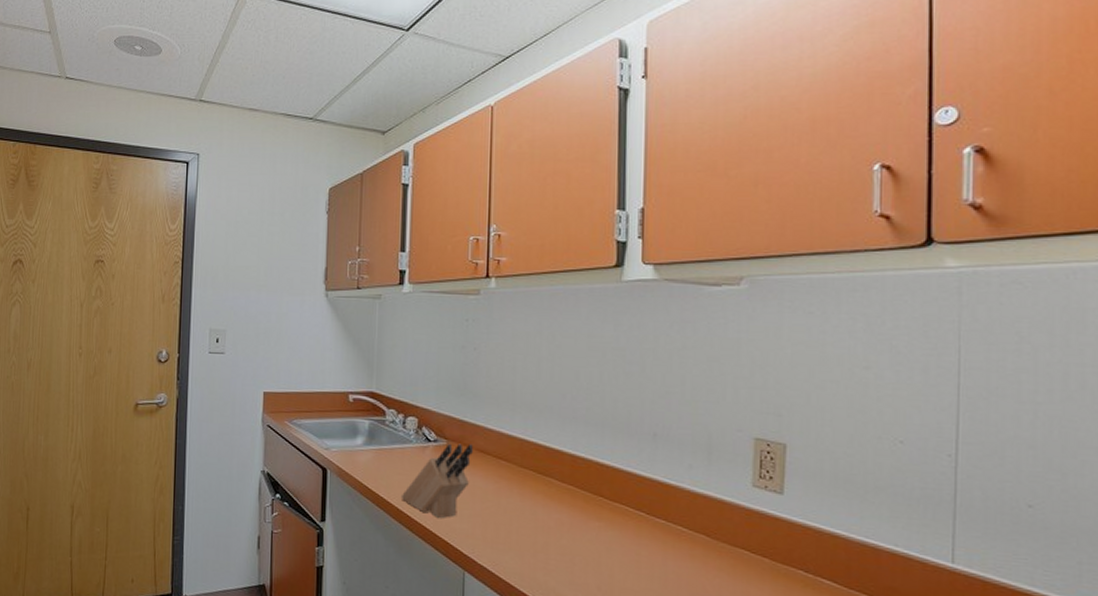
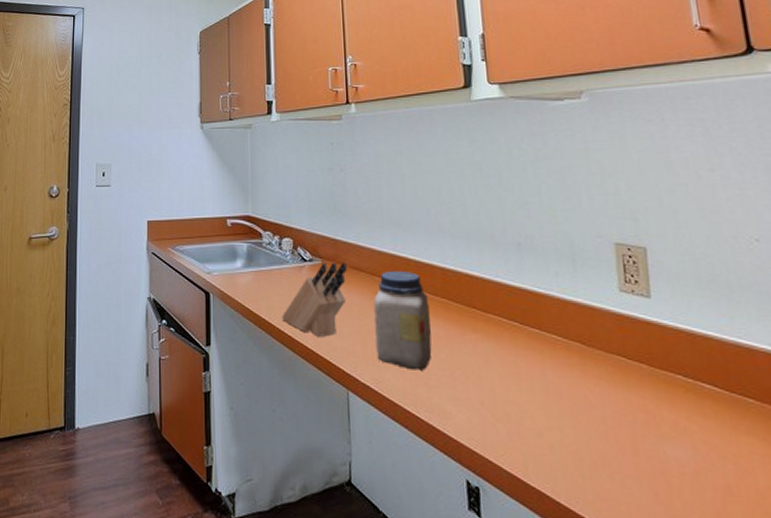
jar: none [496,455,556,555] -> present [374,270,432,371]

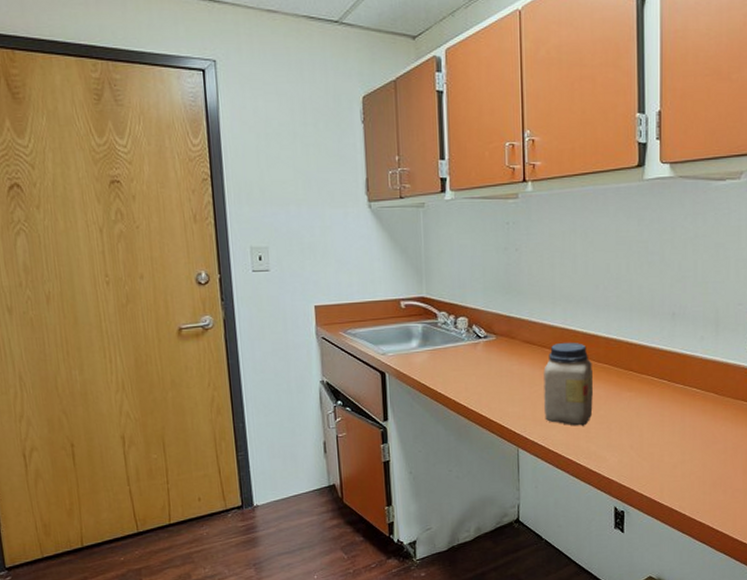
knife block: present [281,262,347,337] -> none [457,337,520,405]

